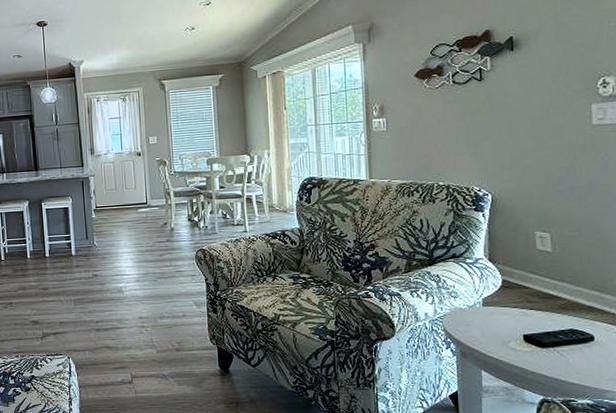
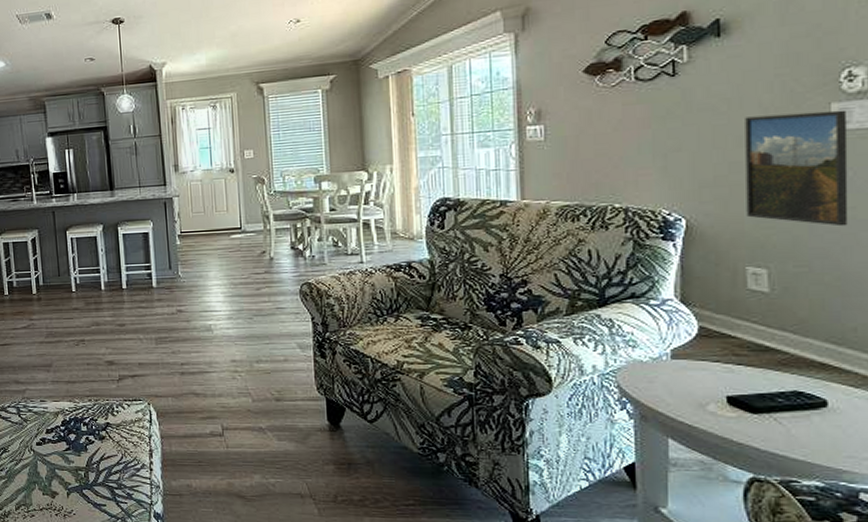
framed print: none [532,109,606,200] -> present [745,109,848,227]

